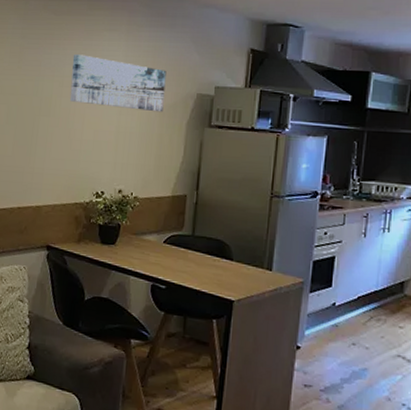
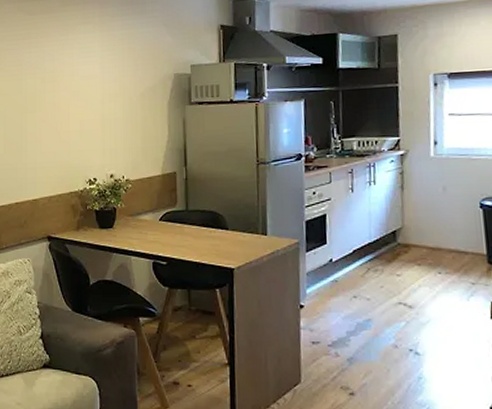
wall art: present [69,54,167,112] -> none [51,49,144,96]

